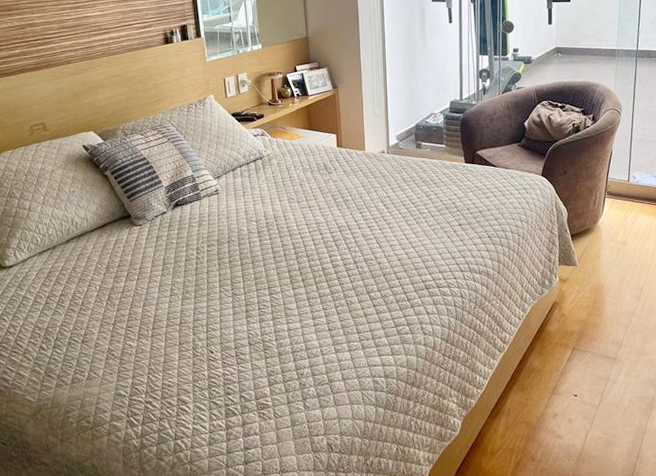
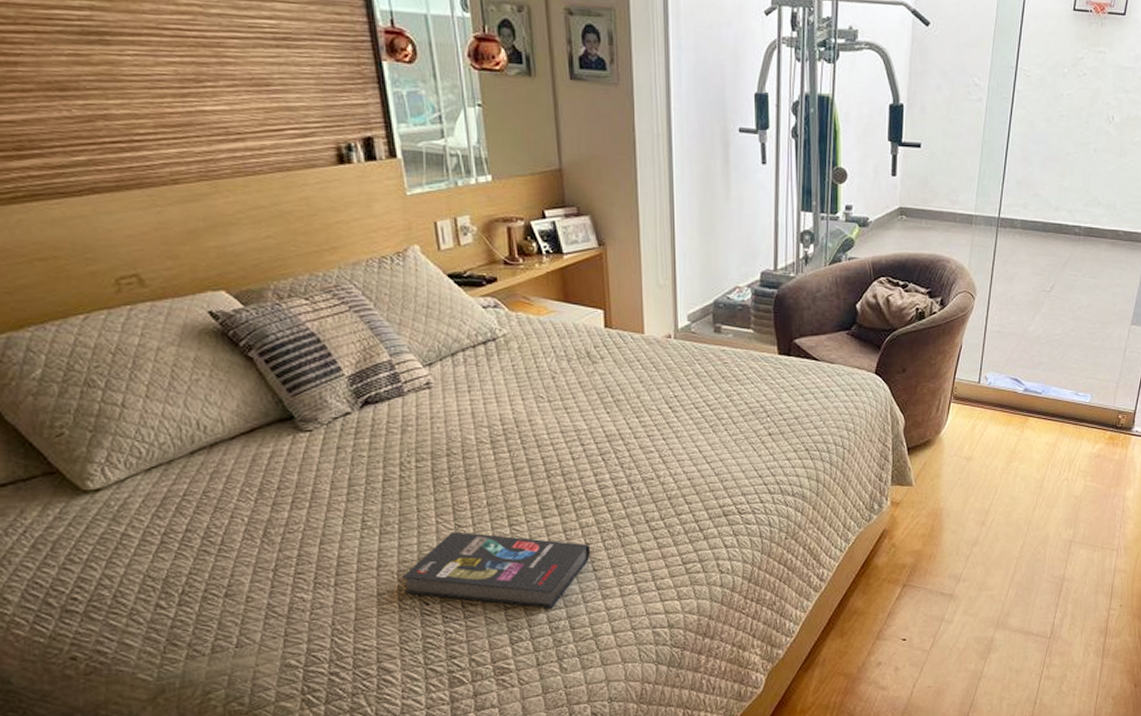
book: none [196,298,327,358] -> present [402,531,591,608]

